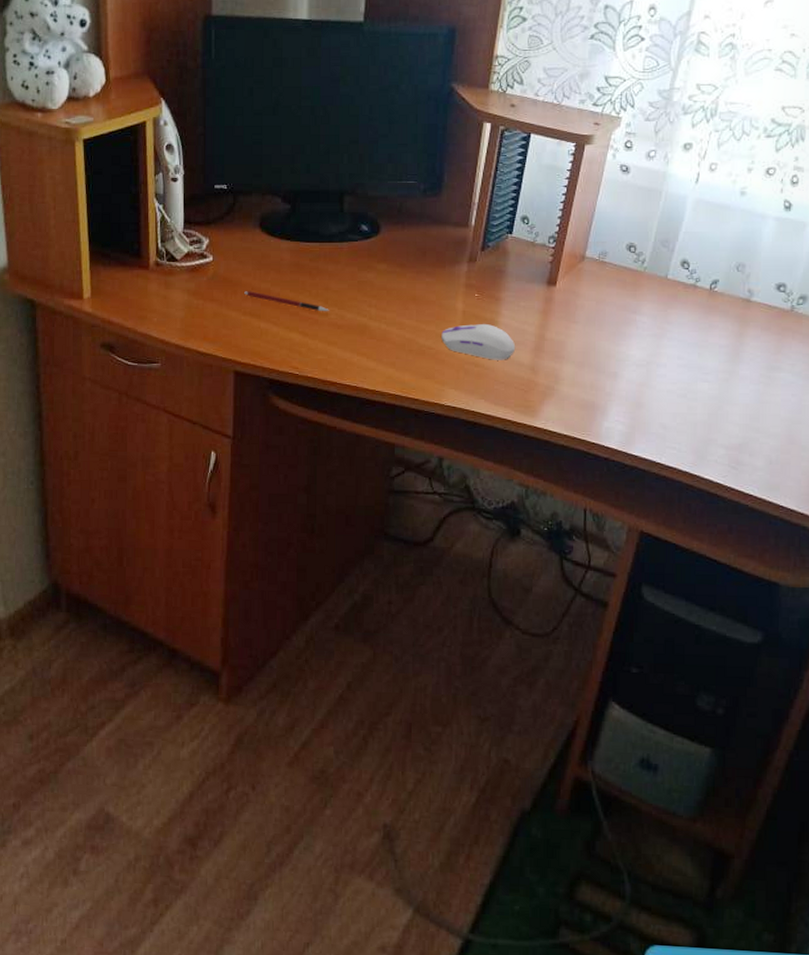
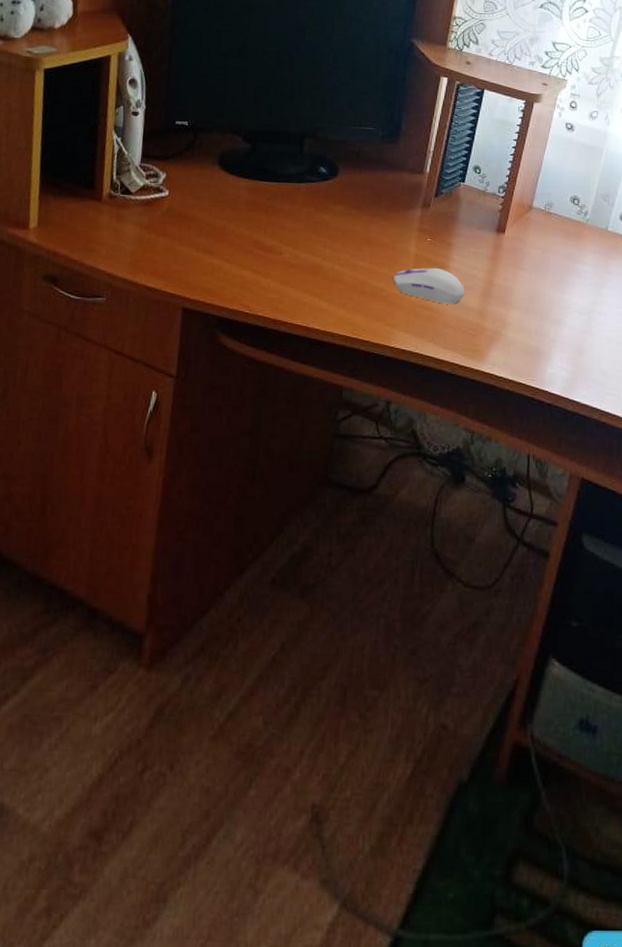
pen: present [244,291,329,312] -> none [198,227,284,251]

